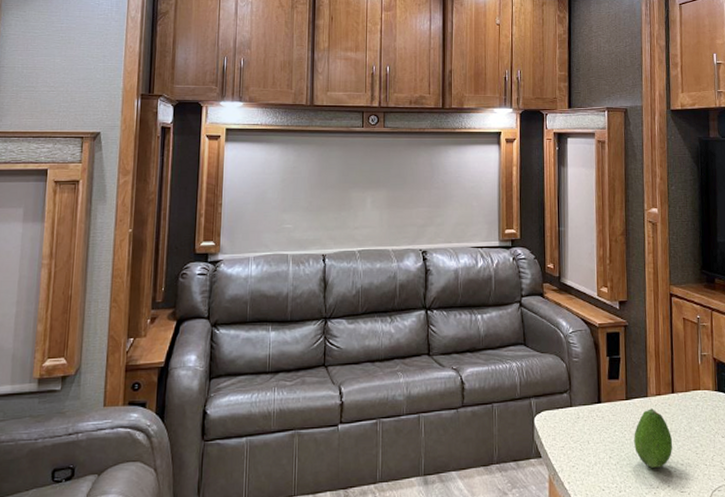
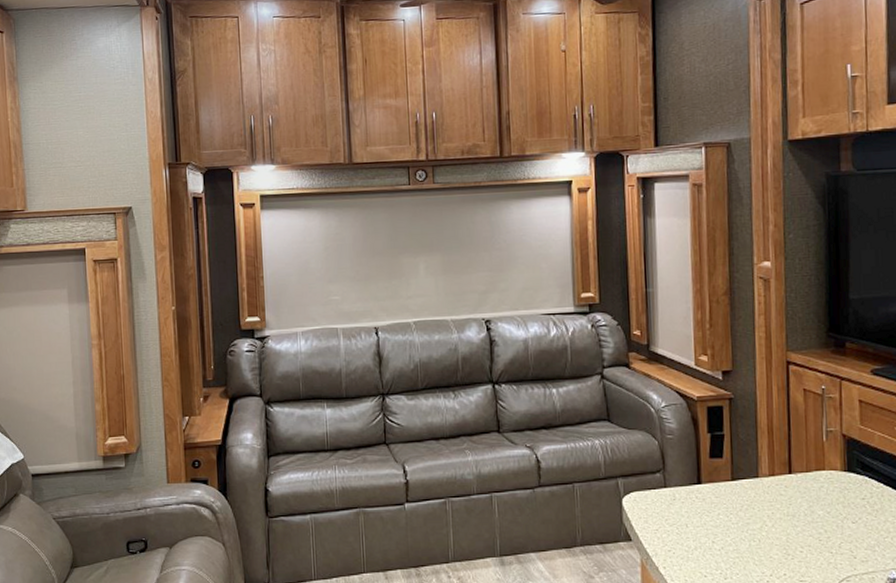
fruit: present [634,408,673,468] -> none [742,490,790,554]

